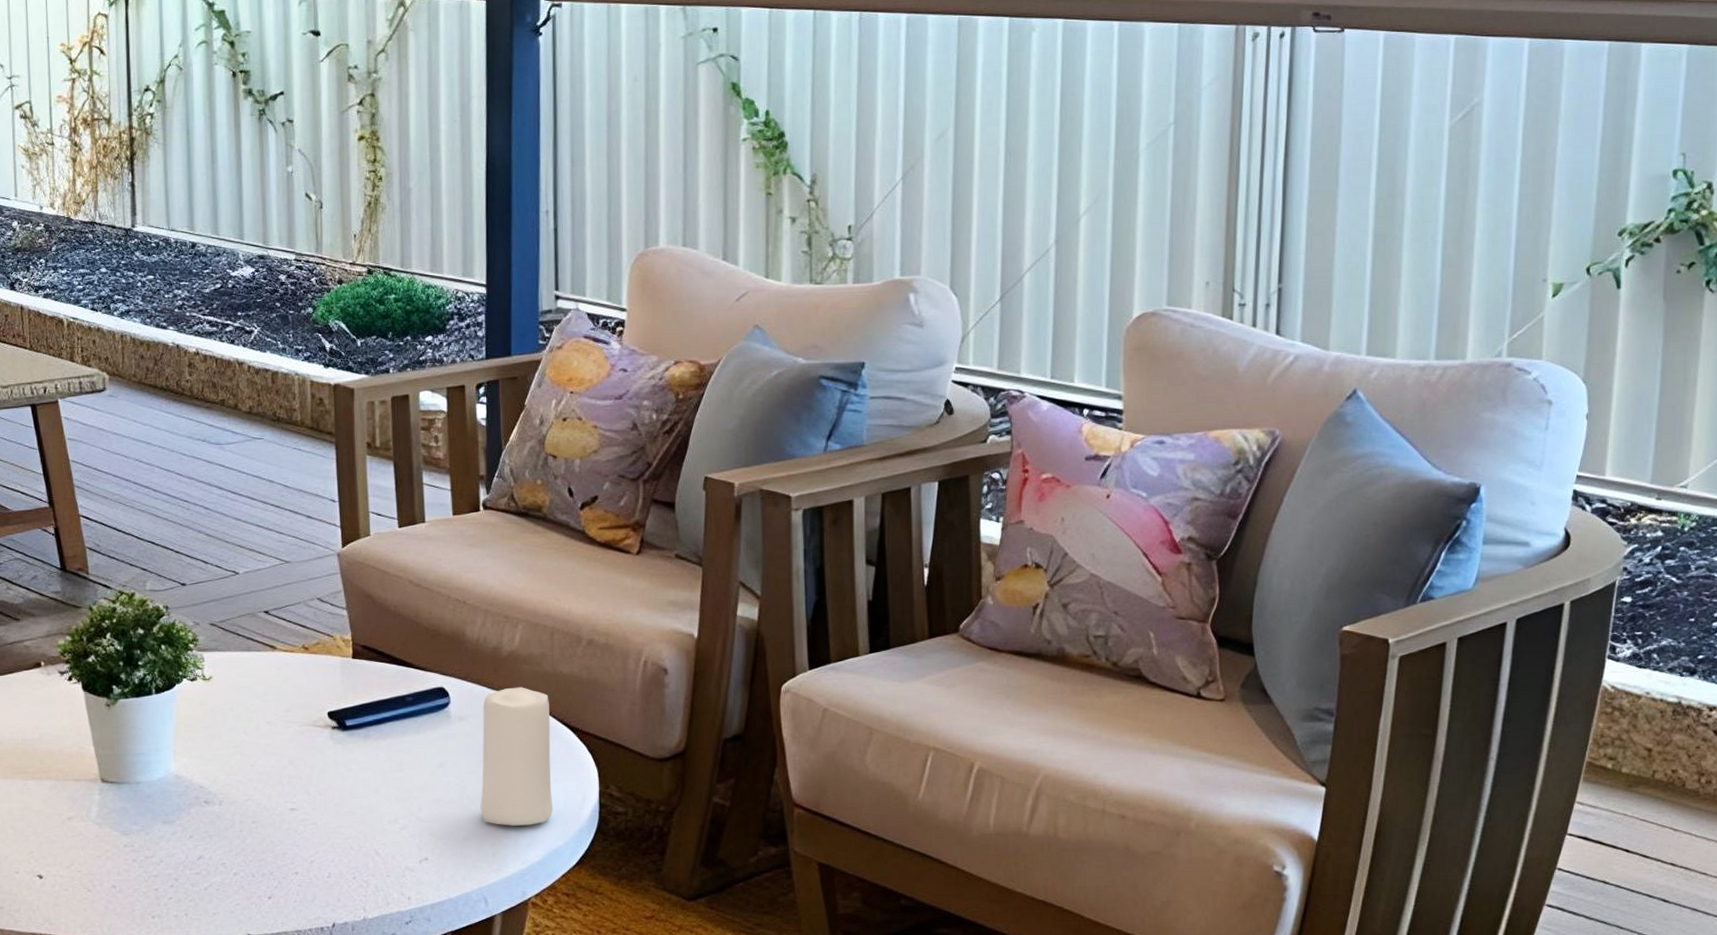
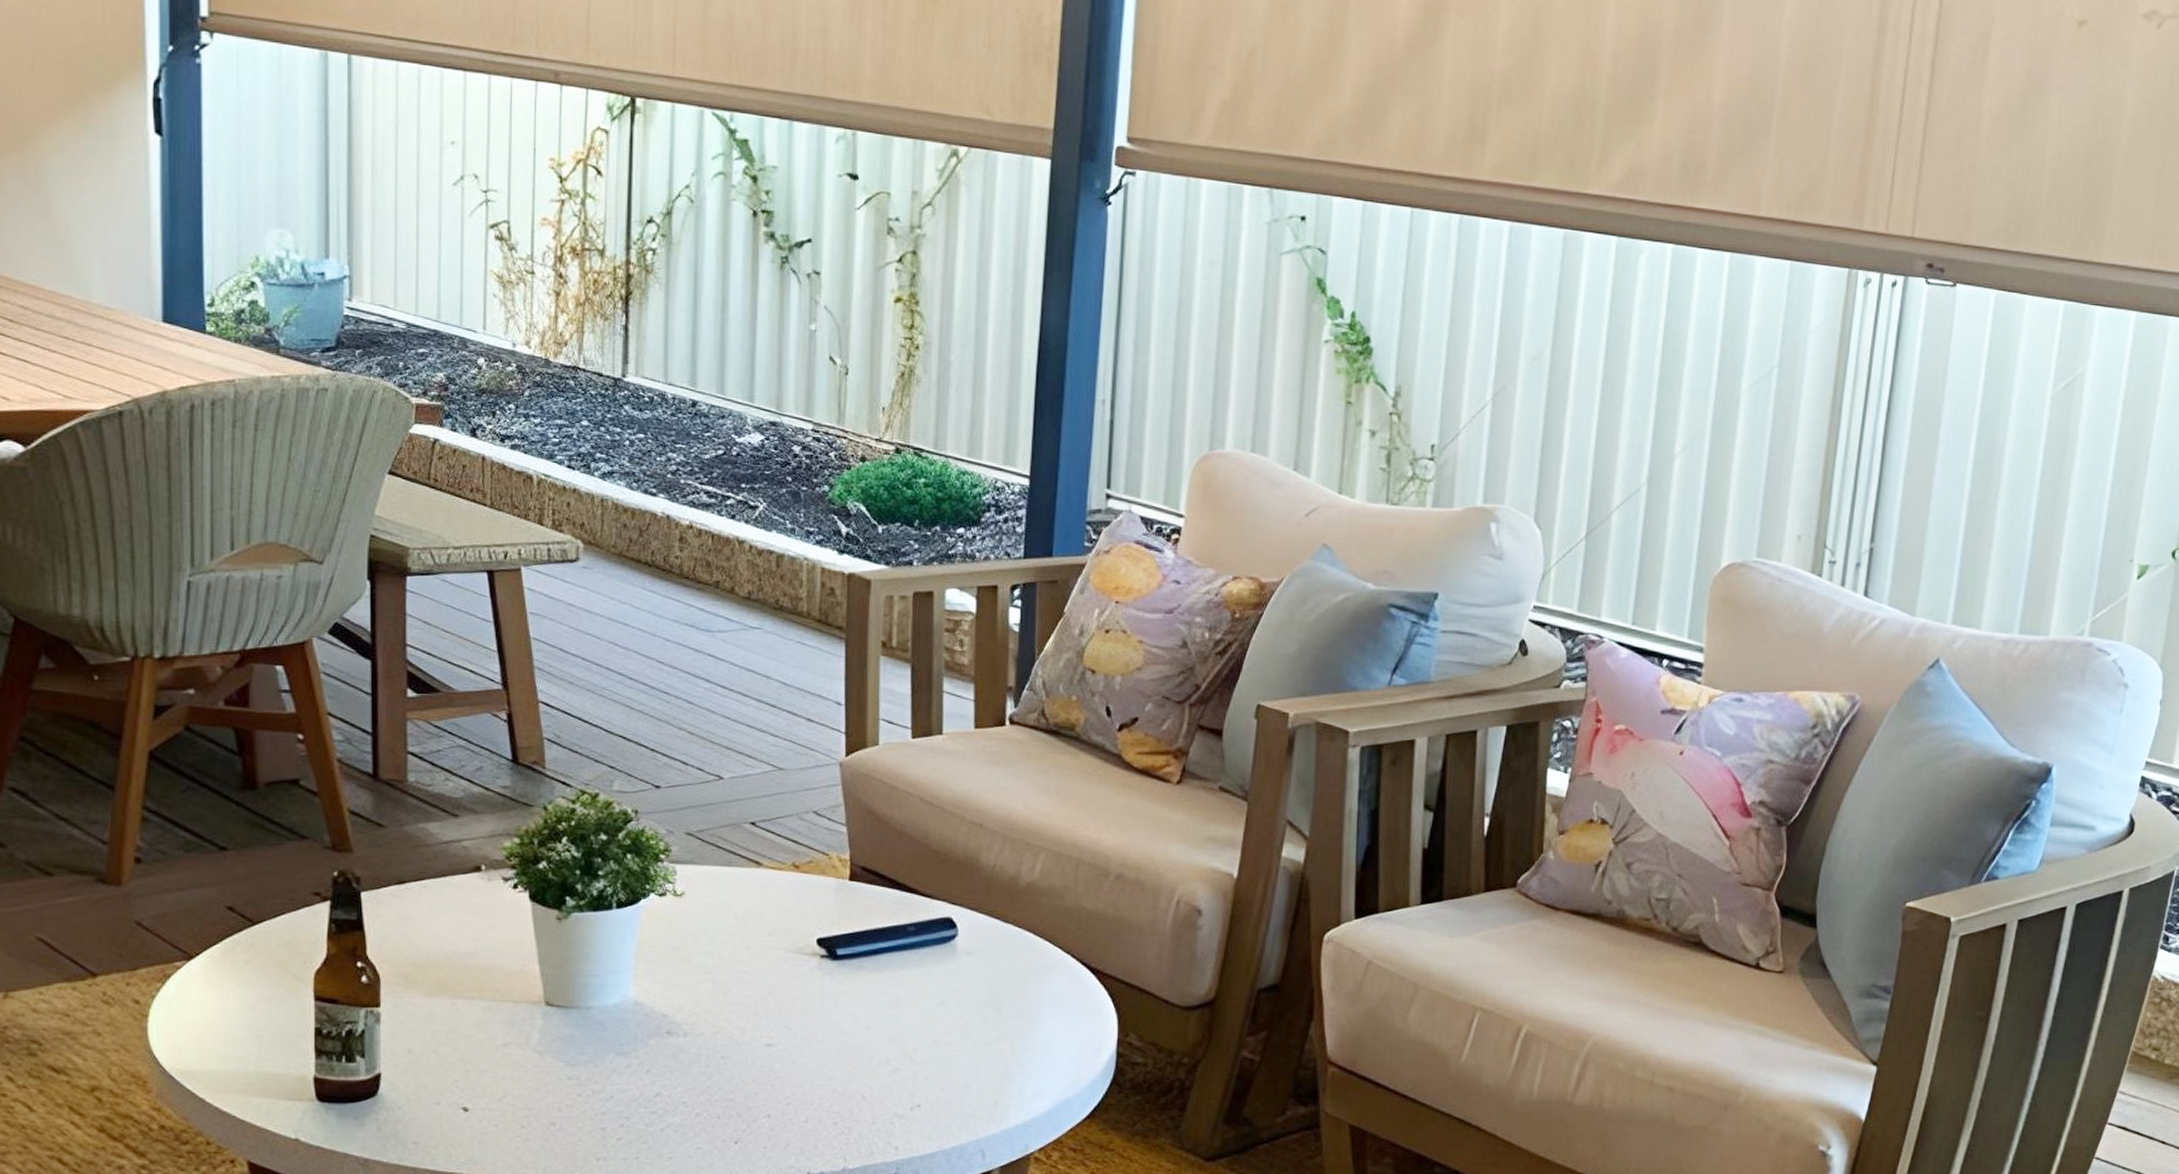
candle: present [480,687,554,826] -> none [984,921,1069,1073]

